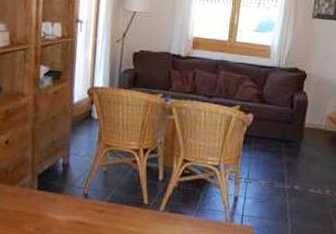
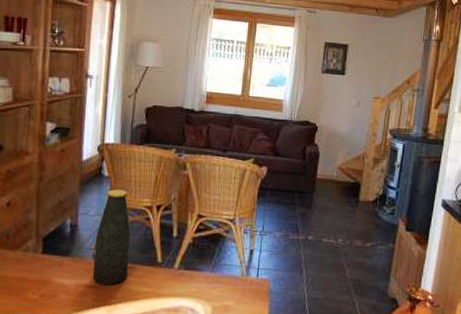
bottle: none [83,131,120,223] -> present [92,189,132,286]

